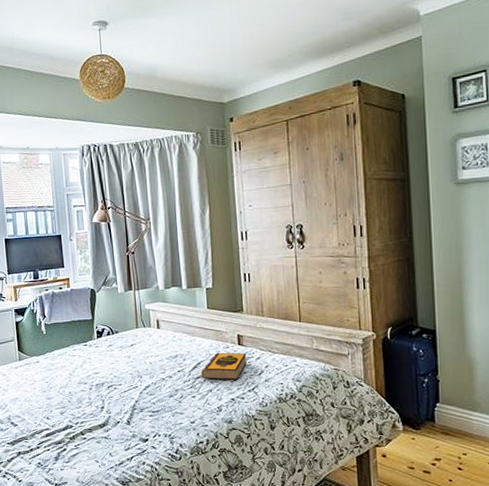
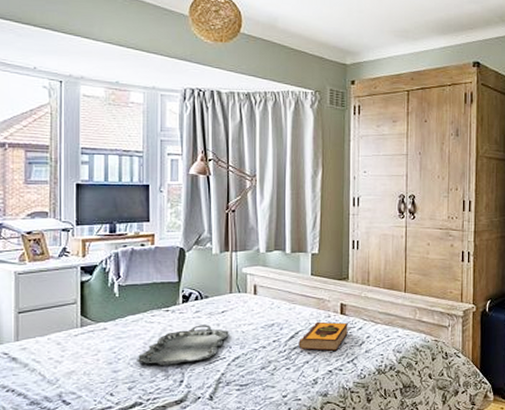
serving tray: none [65,357,139,393] -> present [137,325,229,365]

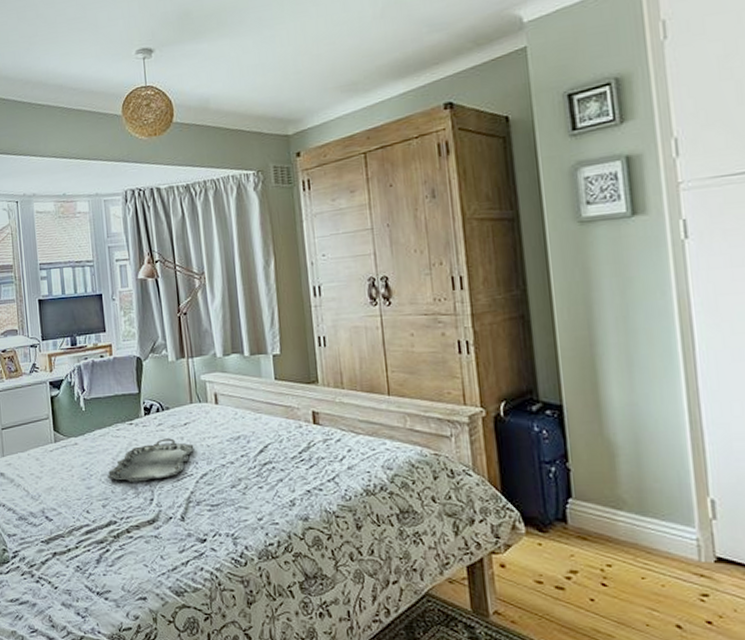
hardback book: present [298,321,348,351] -> none [269,433,325,467]

